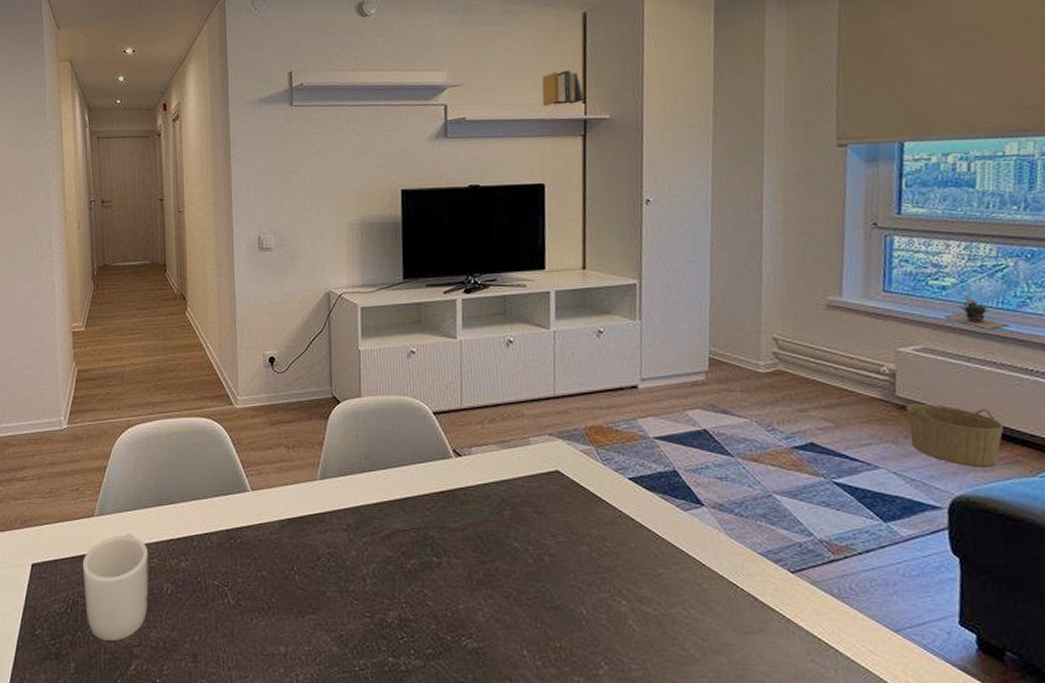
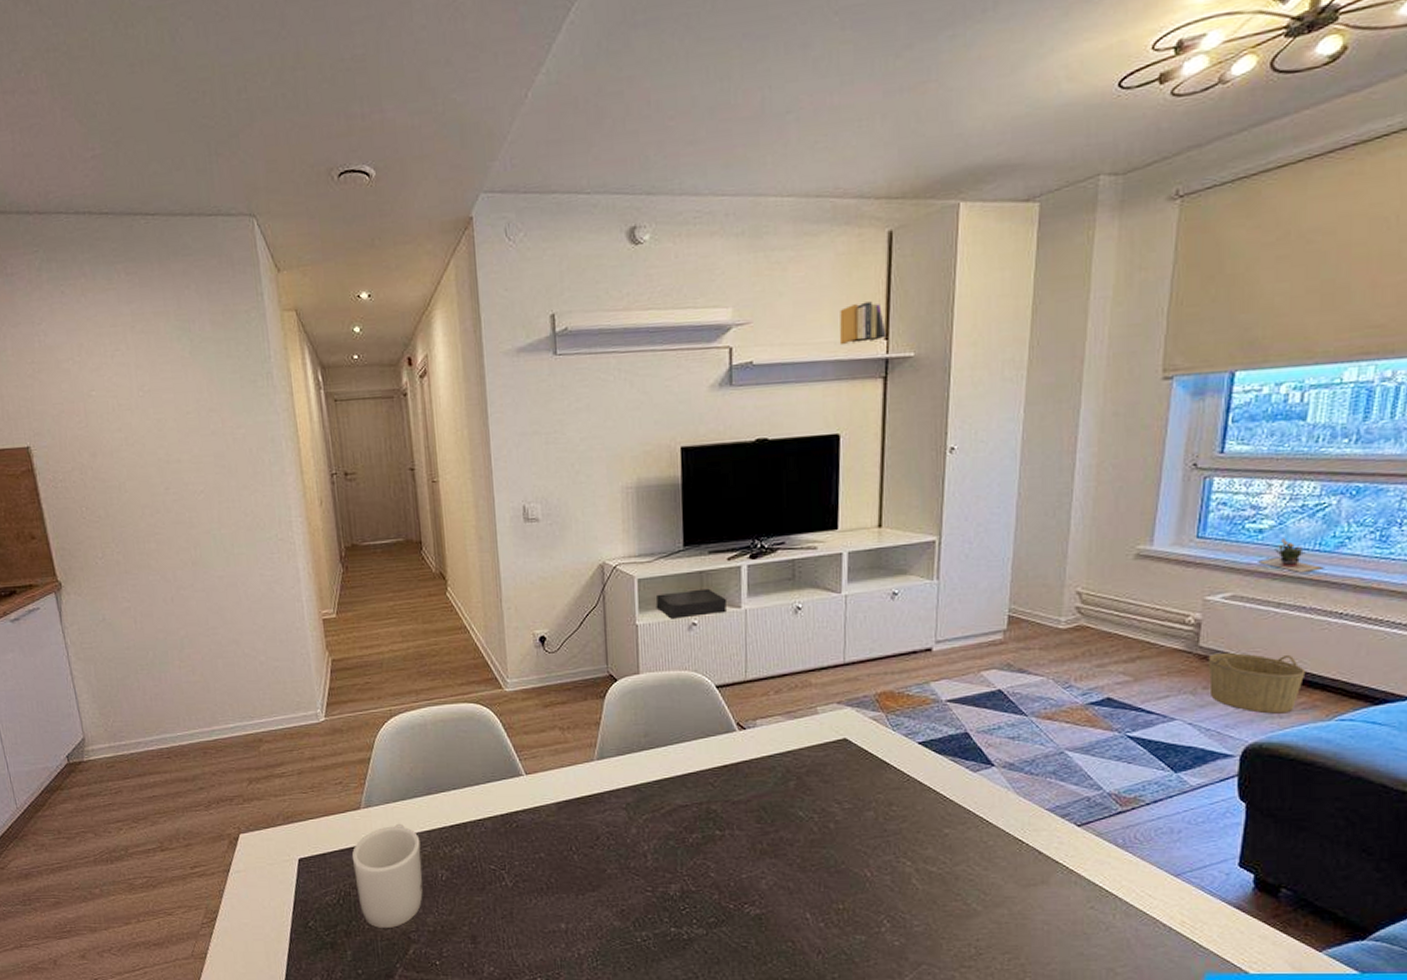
game console: none [377,319,444,346] -> present [656,588,728,619]

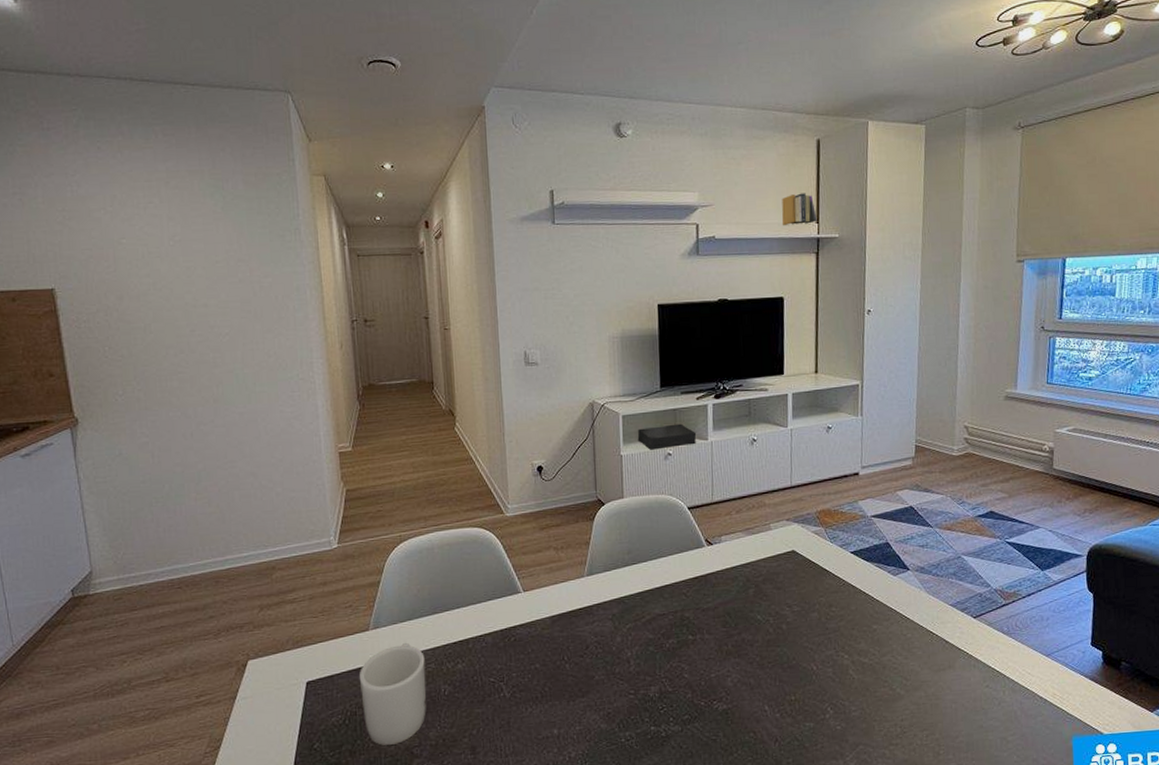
basket: present [1208,653,1306,714] -> none [1060,473,1128,521]
potted flower: present [1258,538,1324,574] -> none [1090,385,1134,412]

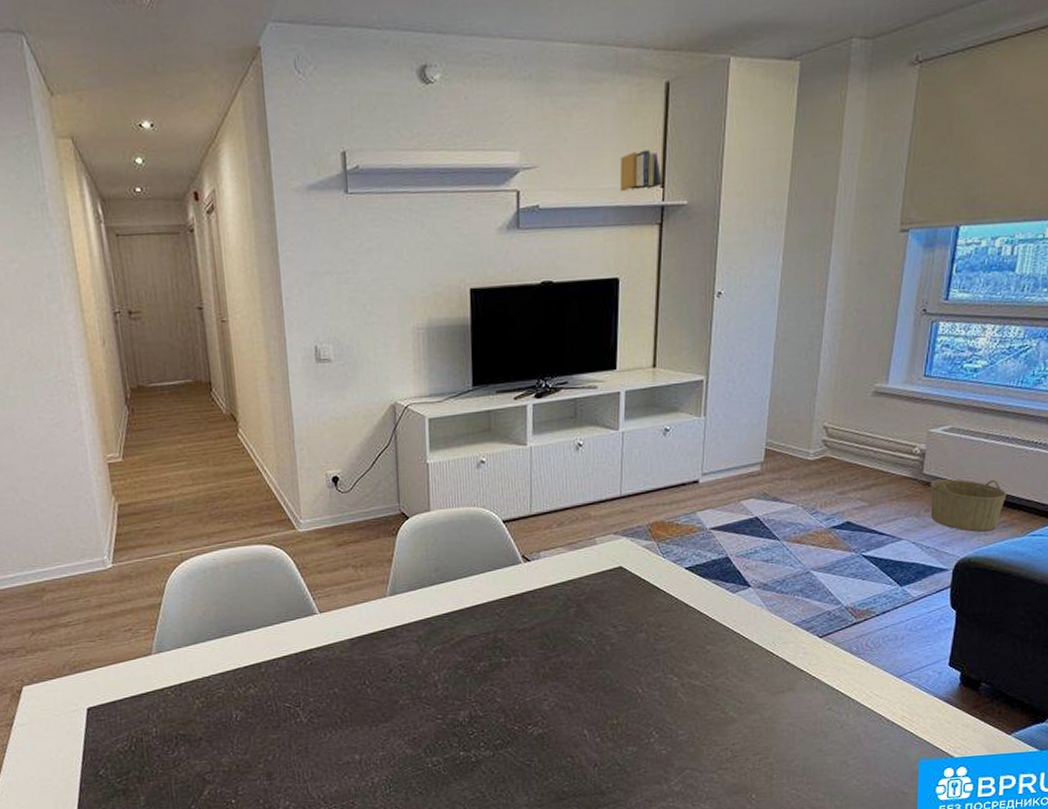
mug: present [359,642,427,745] -> none [143,667,218,772]
game console: present [637,423,697,450] -> none [446,427,514,457]
basket: none [1060,473,1128,521] -> present [930,479,1007,532]

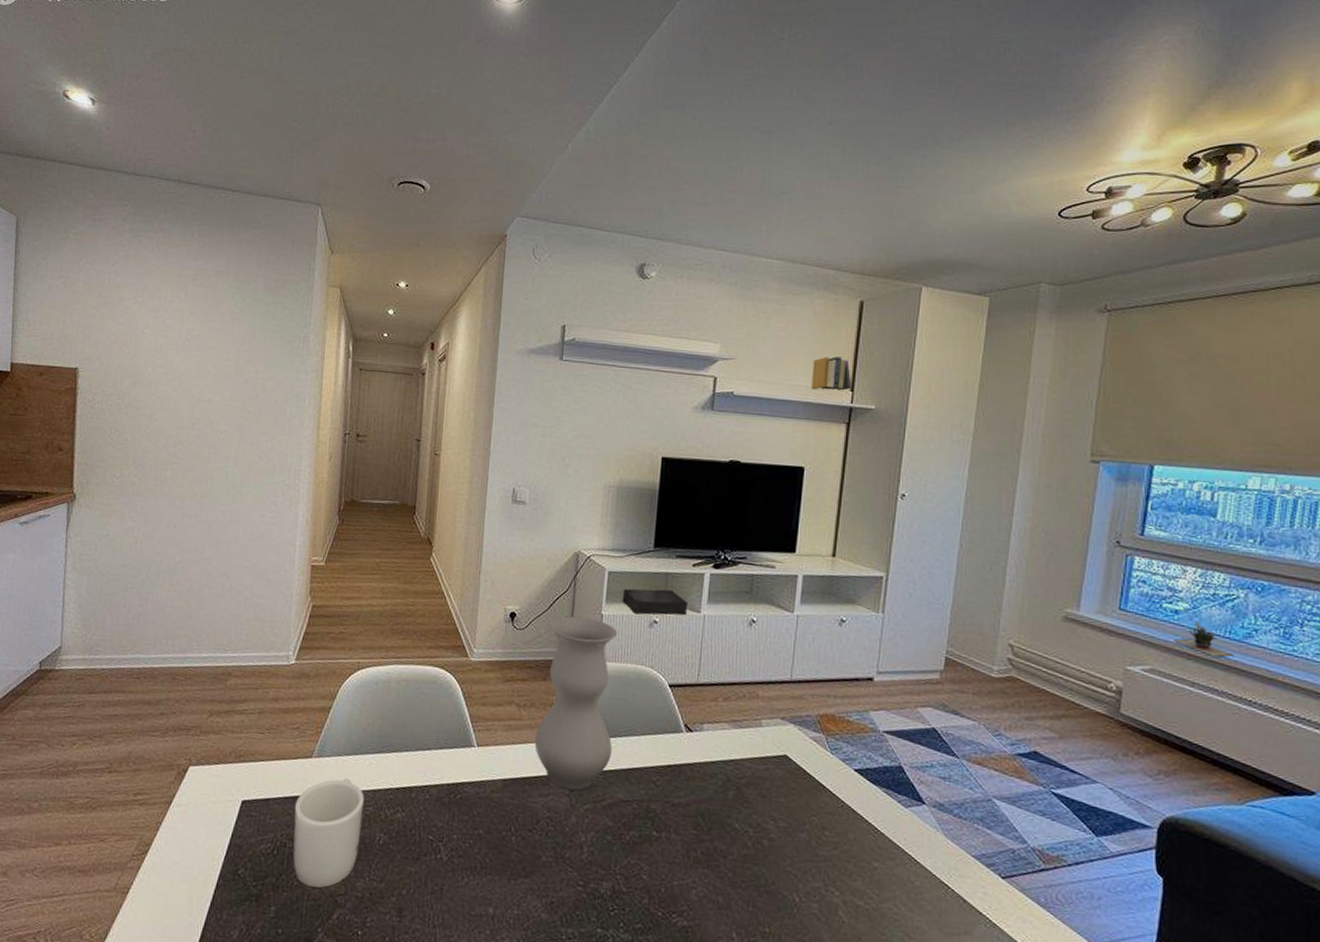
mug: none [143,667,218,772] -> present [292,778,364,888]
vase: none [375,469,455,637] -> present [534,616,618,791]
game console: none [446,427,514,457] -> present [622,588,689,616]
basket: present [930,479,1007,532] -> none [1128,723,1219,792]
potted flower: none [972,377,1024,408] -> present [1174,622,1234,658]

